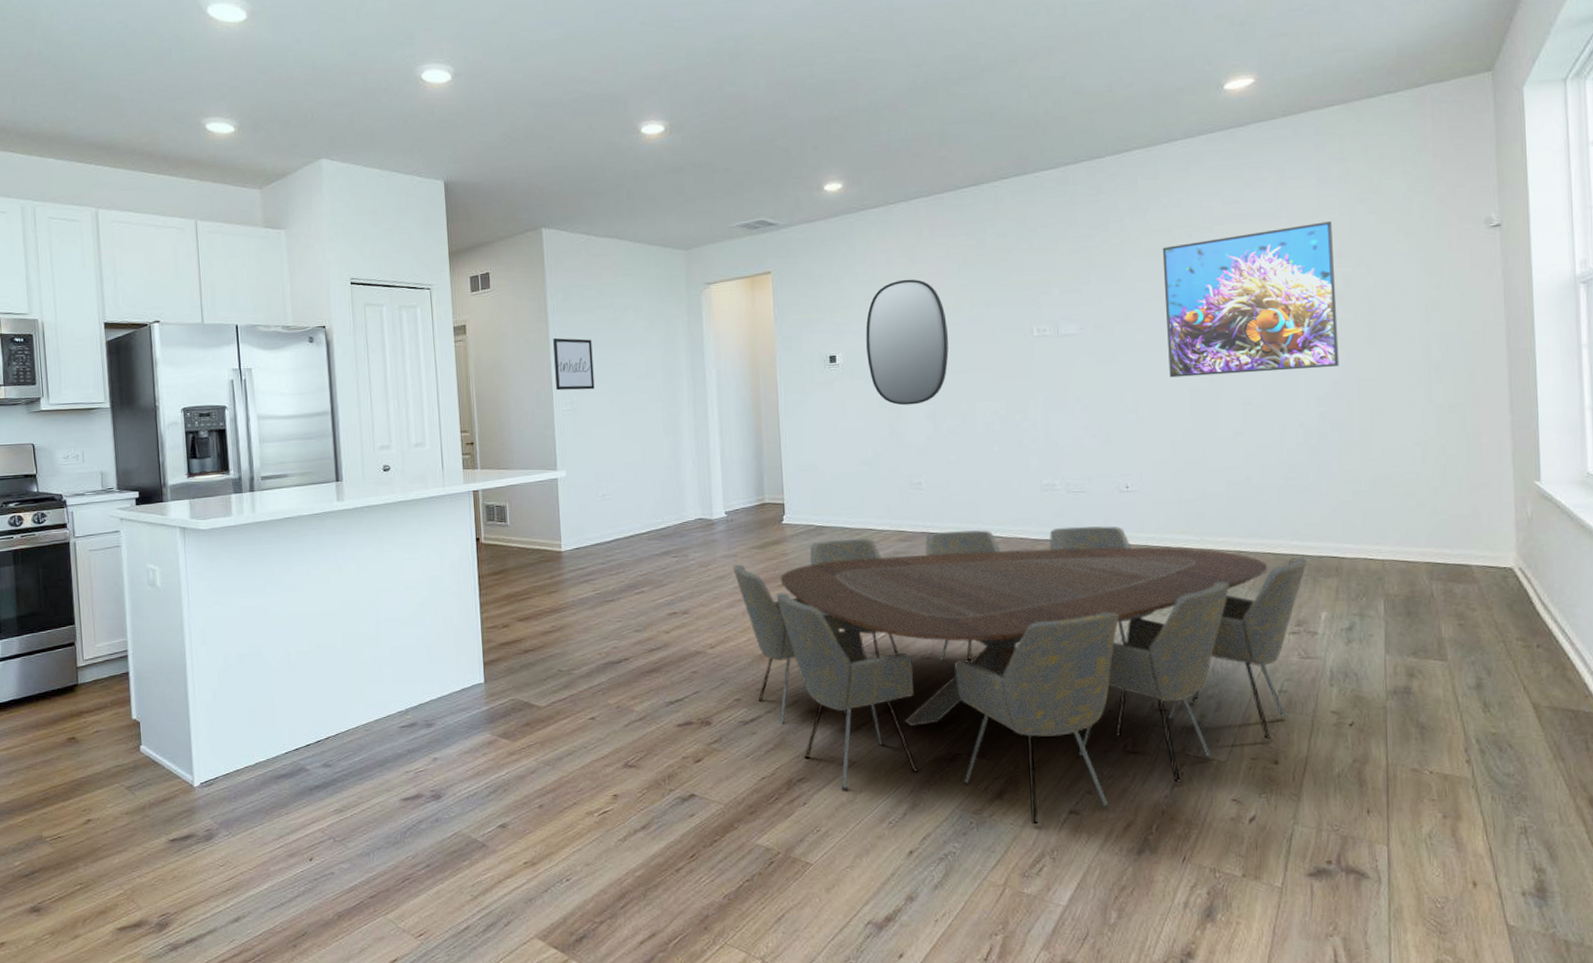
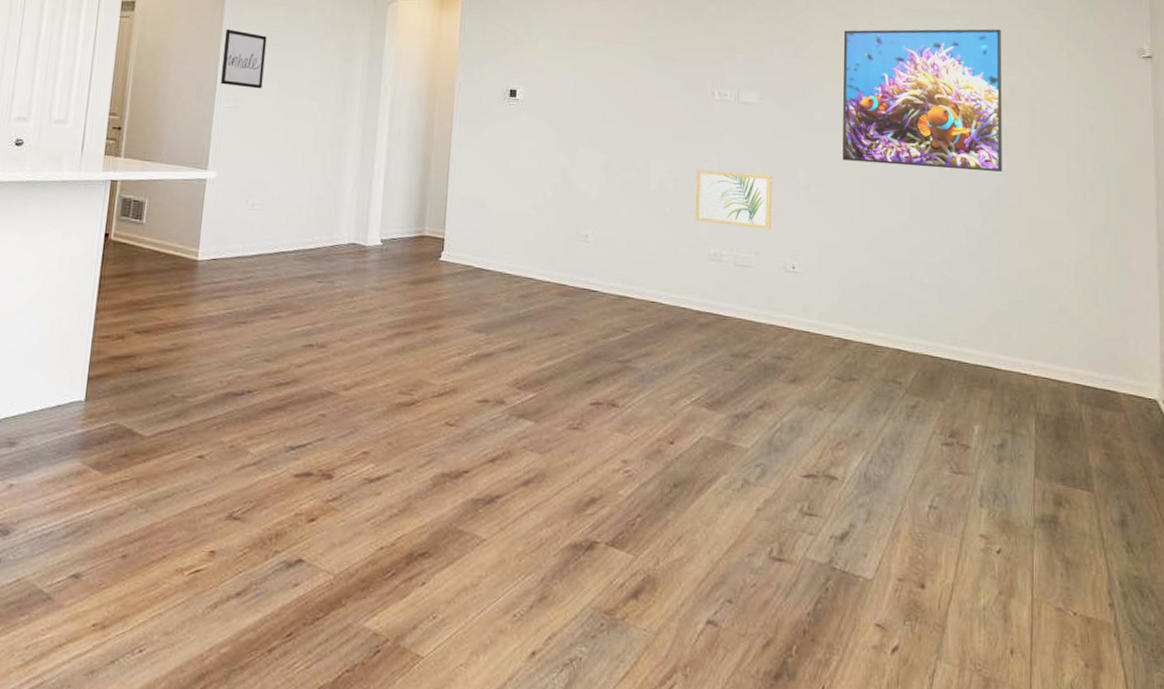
dining table: present [733,526,1306,824] -> none [381,284,962,633]
home mirror: present [865,279,949,406] -> none [548,23,631,153]
wall art: none [1022,402,1101,456] -> present [695,170,772,230]

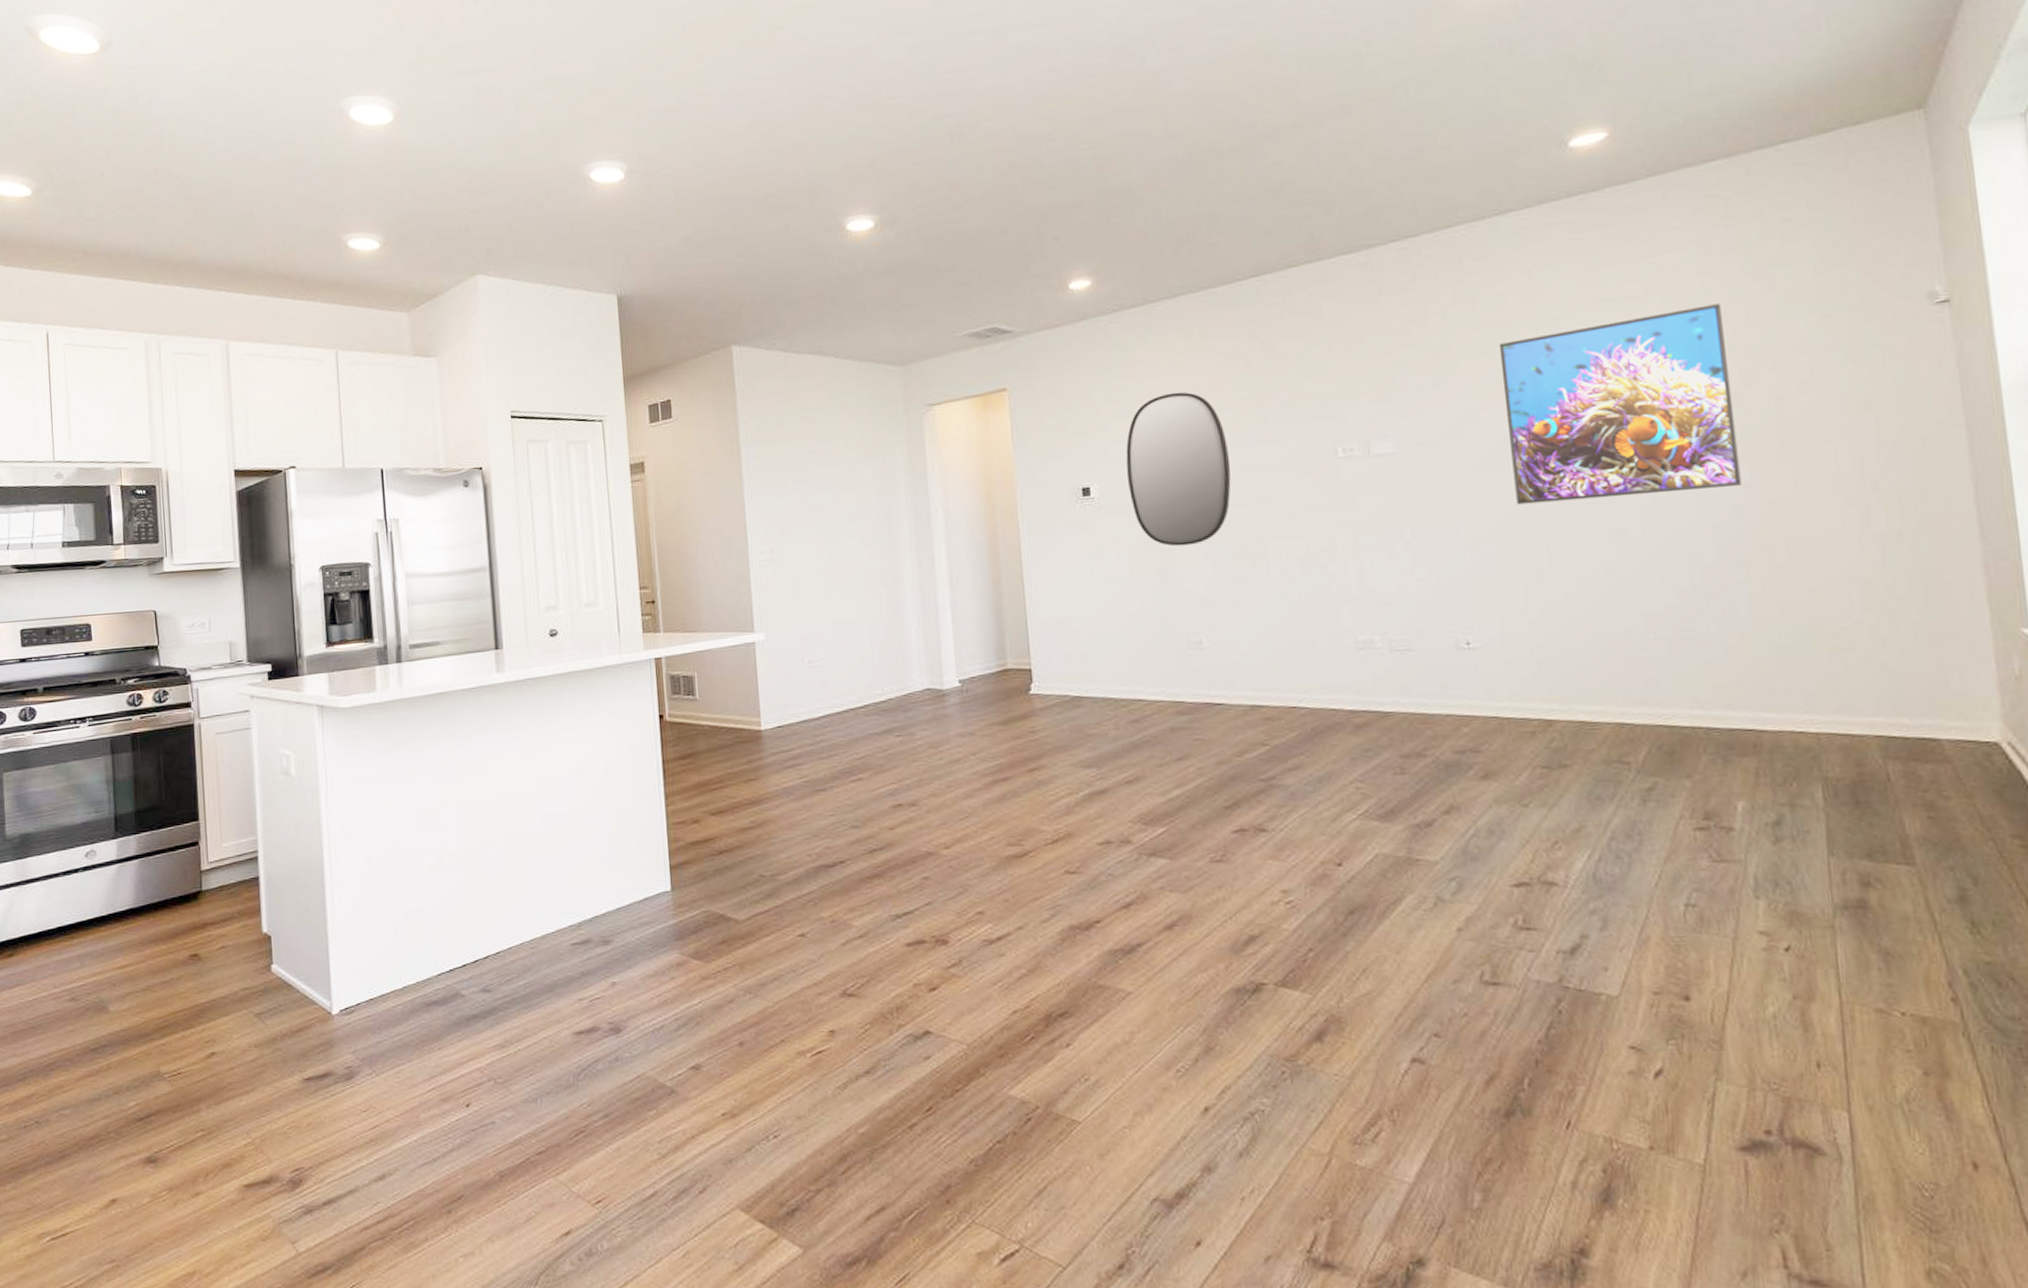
wall art: present [221,28,267,89] -> none [747,474,798,537]
home mirror: none [548,23,631,153] -> present [1126,392,1231,547]
wall art: present [695,170,772,230] -> none [1327,537,1432,606]

